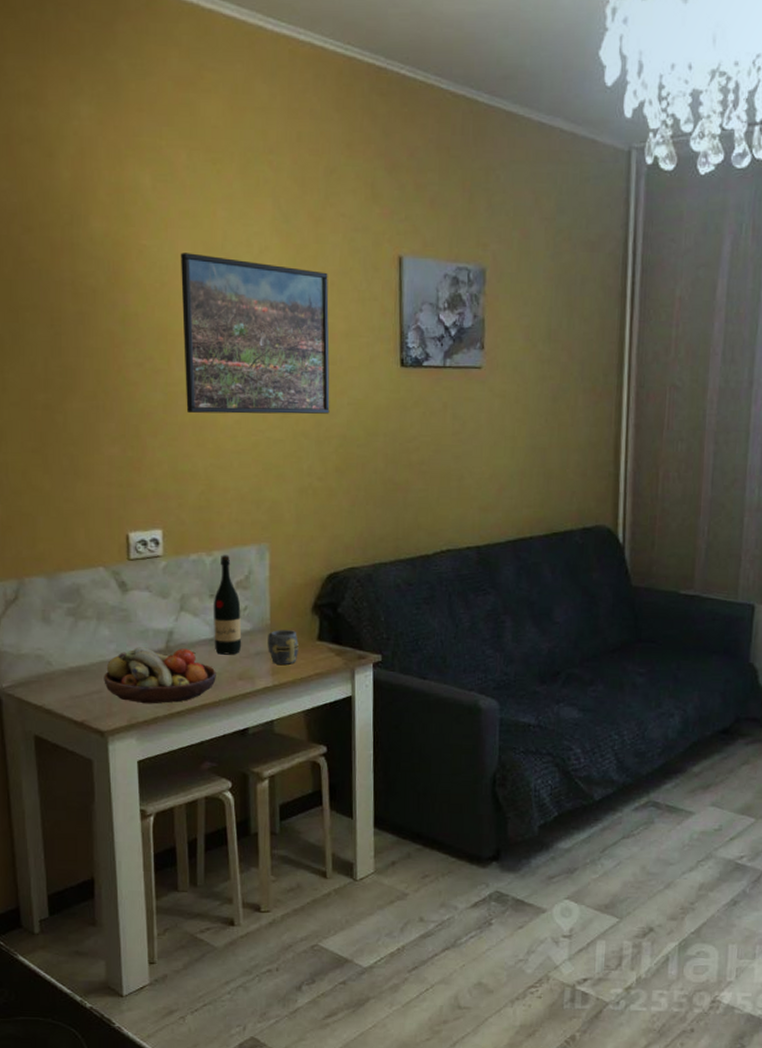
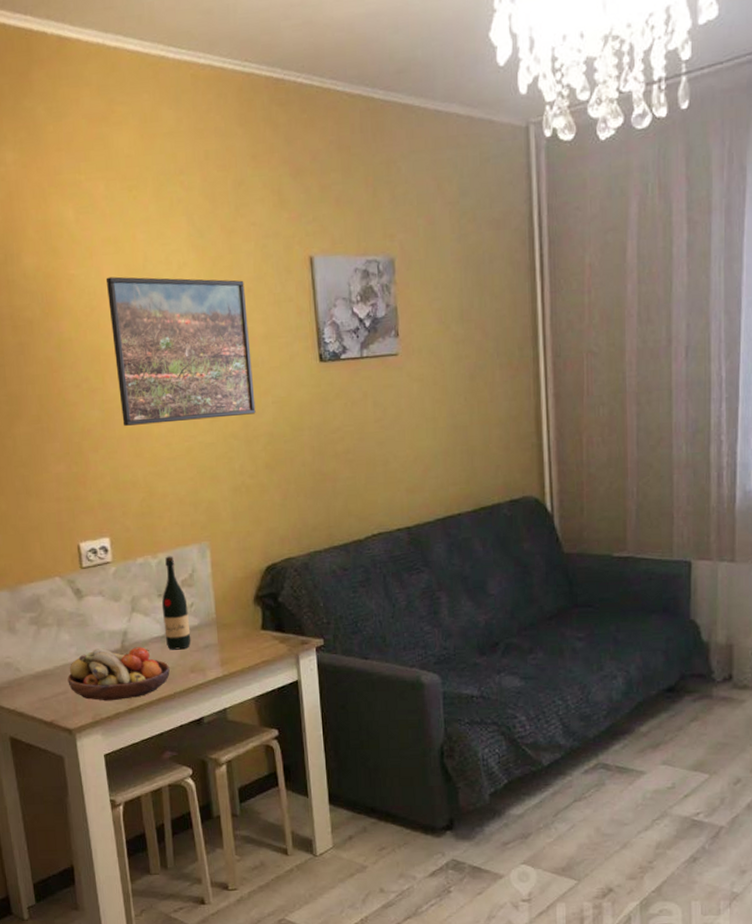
mug: present [268,630,299,665] -> none [214,622,245,655]

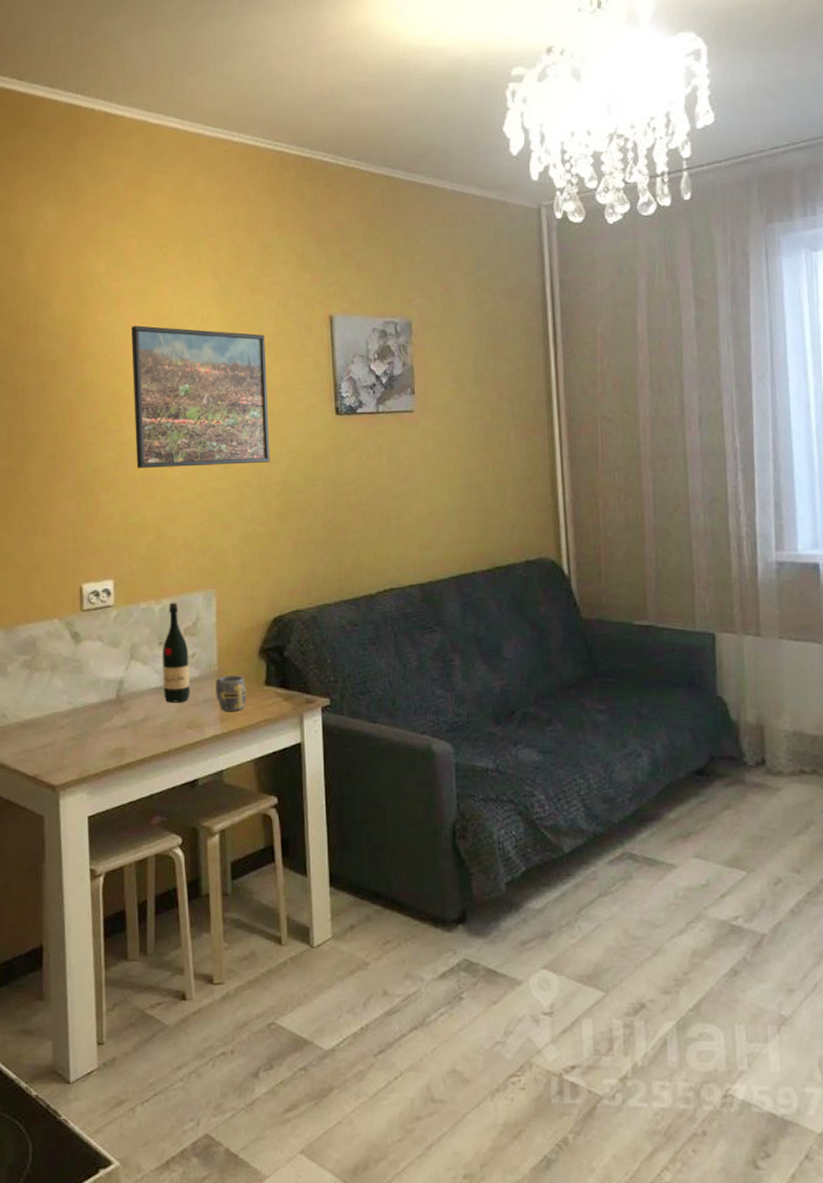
fruit bowl: present [67,647,170,701] -> none [56,697,165,756]
mug: none [214,622,245,655] -> present [216,676,246,711]

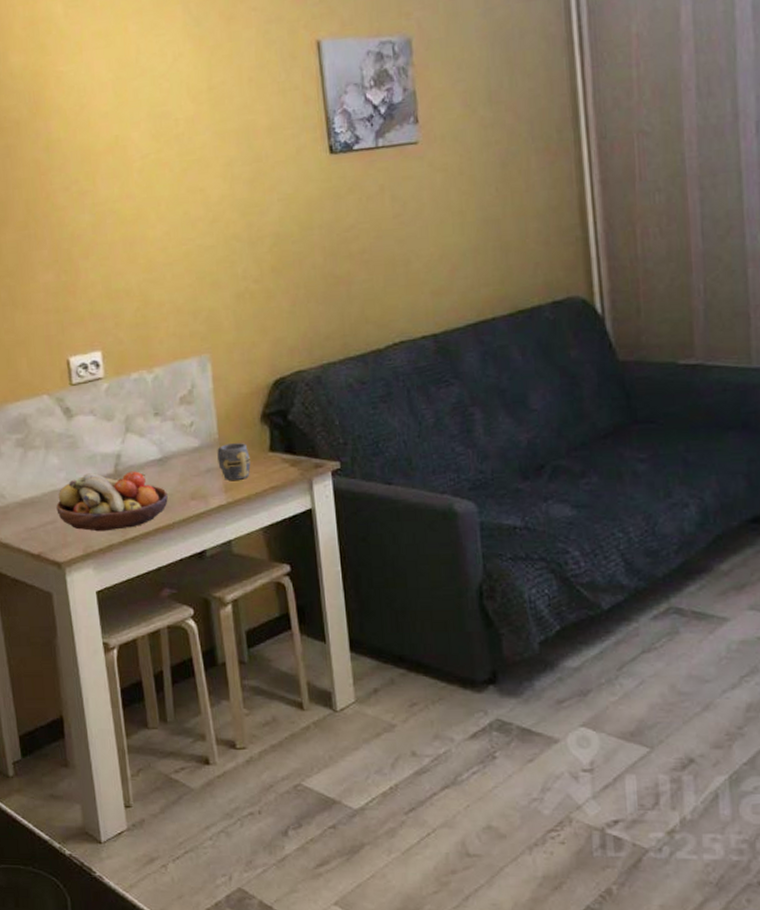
fruit bowl: none [56,697,165,756] -> present [56,471,168,532]
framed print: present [131,325,270,469] -> none [96,69,260,231]
wine bottle: present [162,602,190,703] -> none [158,370,192,475]

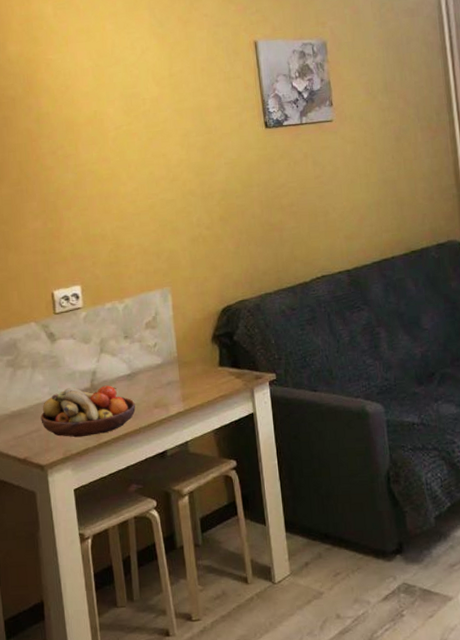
mug: present [217,443,251,480] -> none [176,360,204,391]

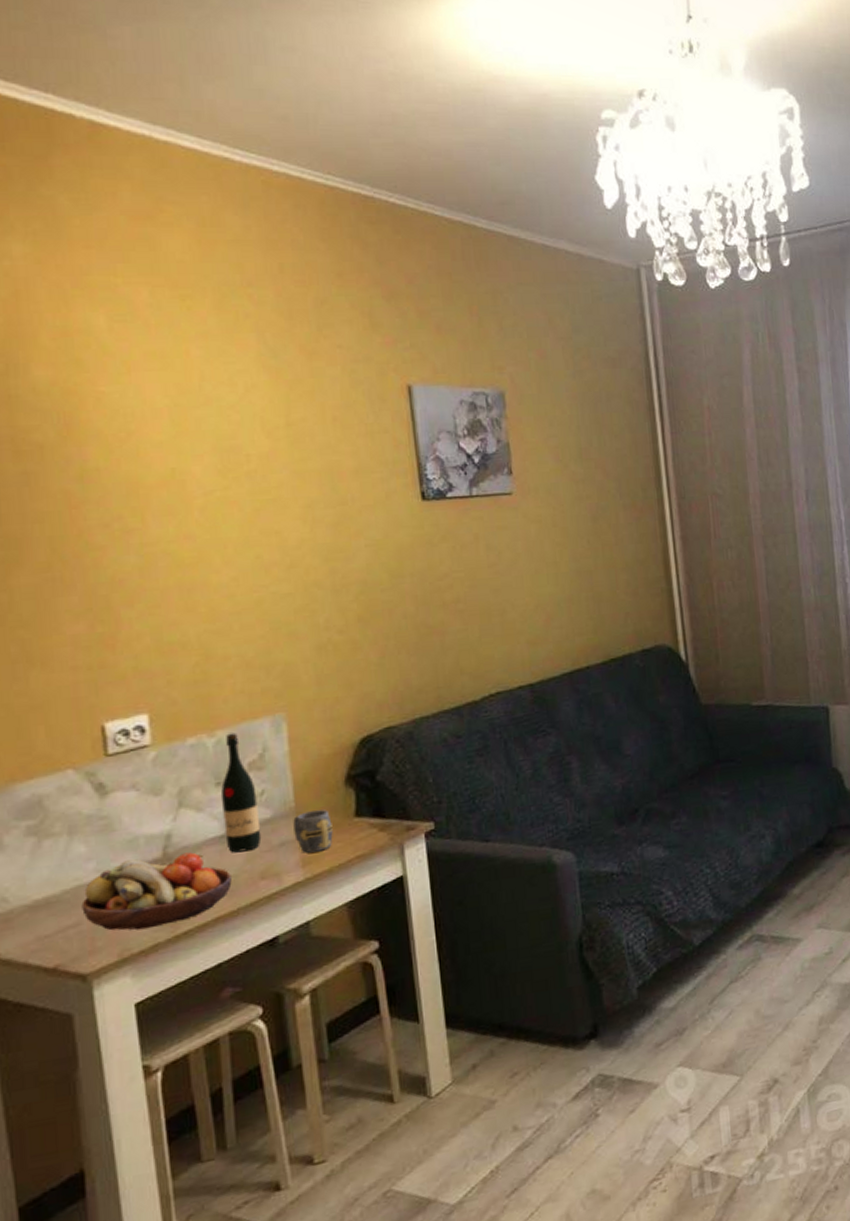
wine bottle: none [127,301,155,388] -> present [220,732,262,853]
mug: none [176,360,204,391] -> present [293,809,333,853]

